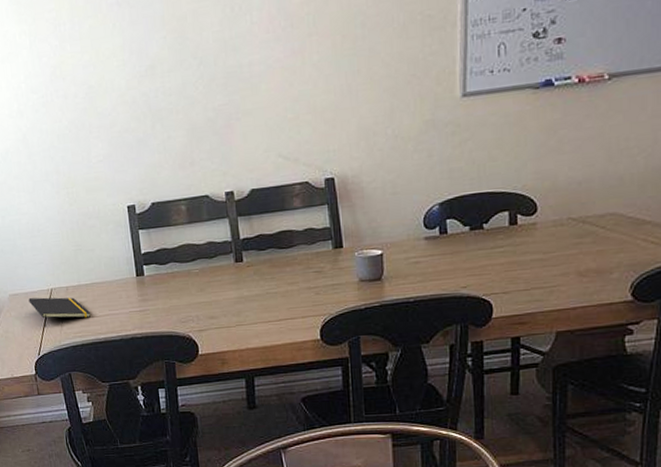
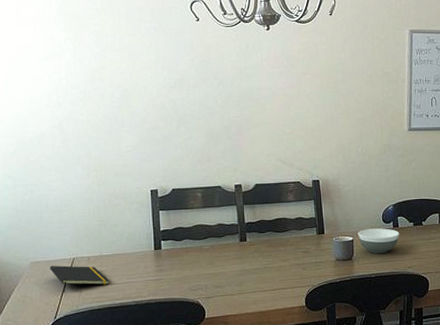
bowl: none [389,236,449,271] -> present [358,228,400,254]

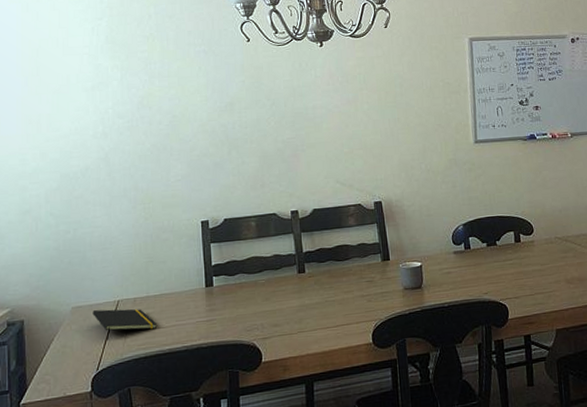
bowl: present [358,228,400,254] -> none [427,251,473,280]

